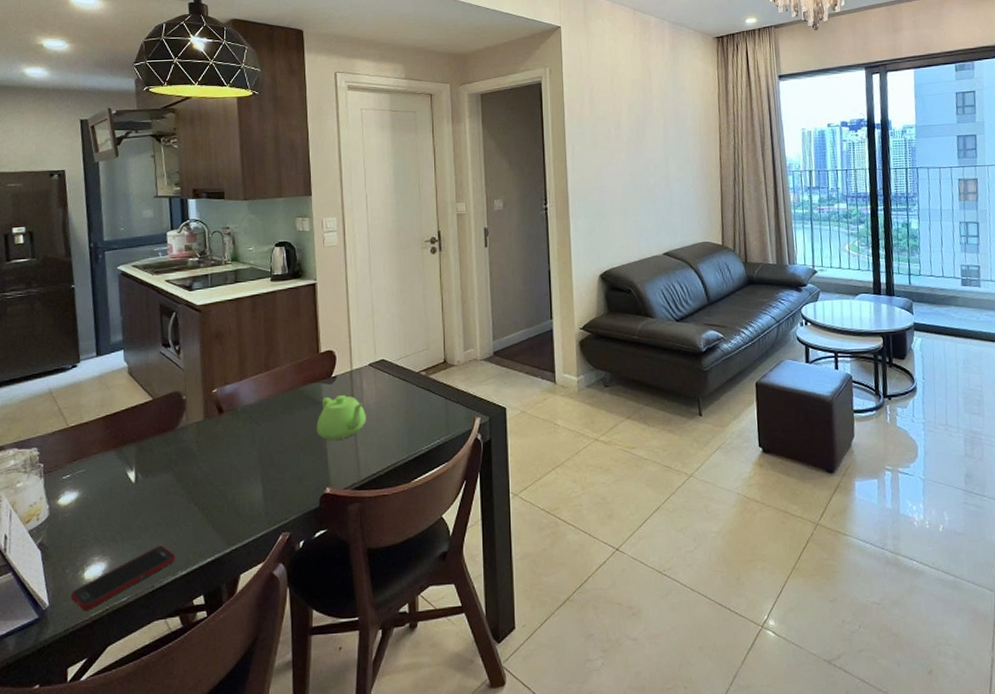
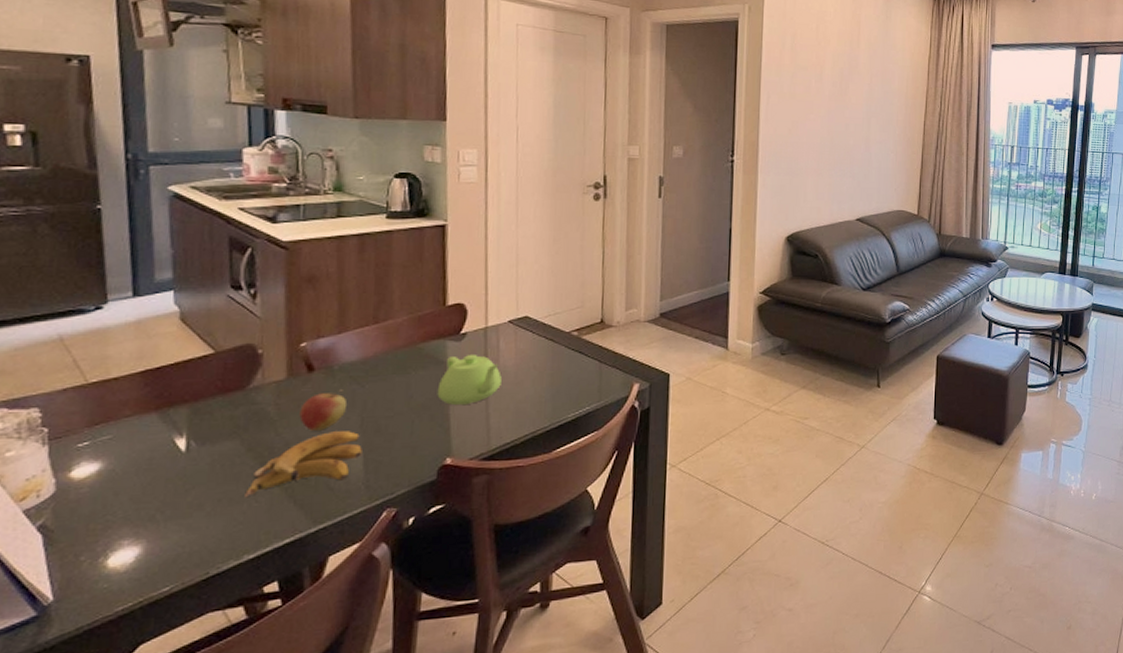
cell phone: present [70,545,176,610] -> none [86,525,242,604]
banana: none [177,464,261,522] -> present [245,431,362,498]
apple: none [214,428,249,464] -> present [299,390,348,431]

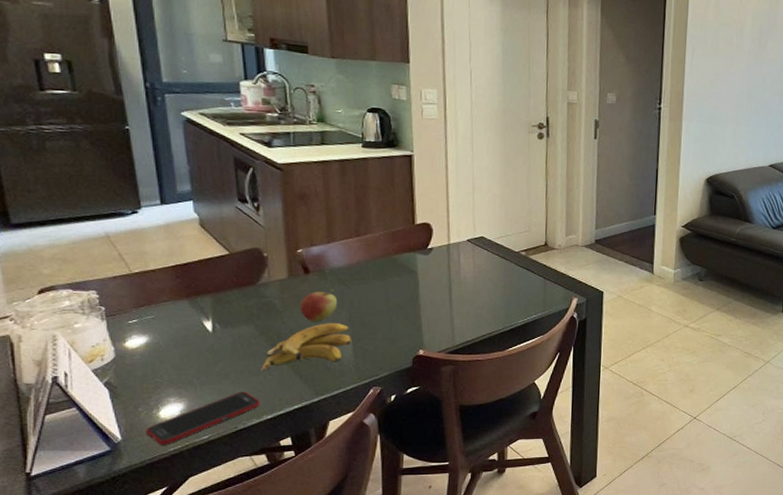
cell phone: none [86,525,242,604] -> present [145,391,261,445]
teapot: present [437,354,502,406] -> none [410,266,463,308]

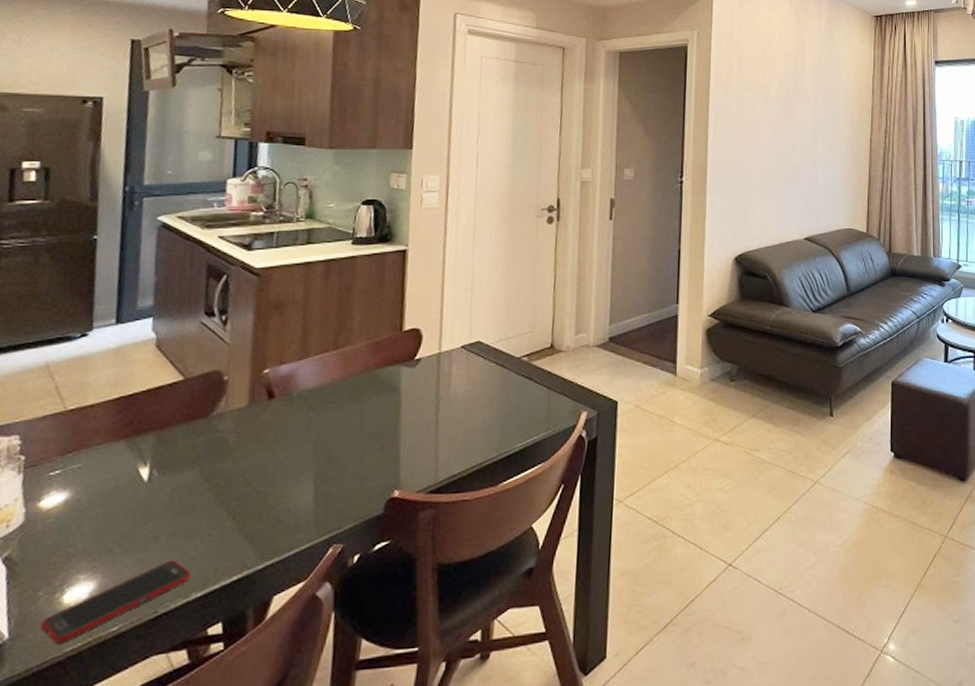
banana: present [261,323,351,372] -> none [198,461,314,531]
apple: present [300,289,338,322] -> none [256,417,303,460]

